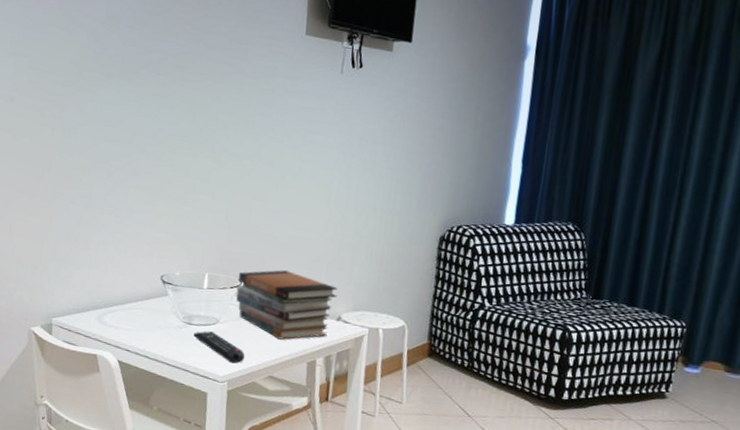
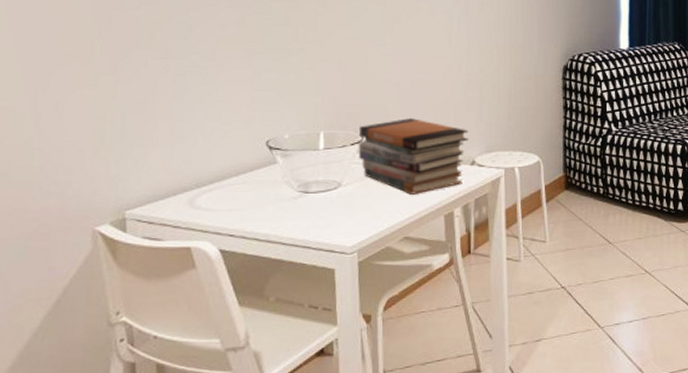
remote control: present [193,331,246,364] -> none [312,197,375,230]

